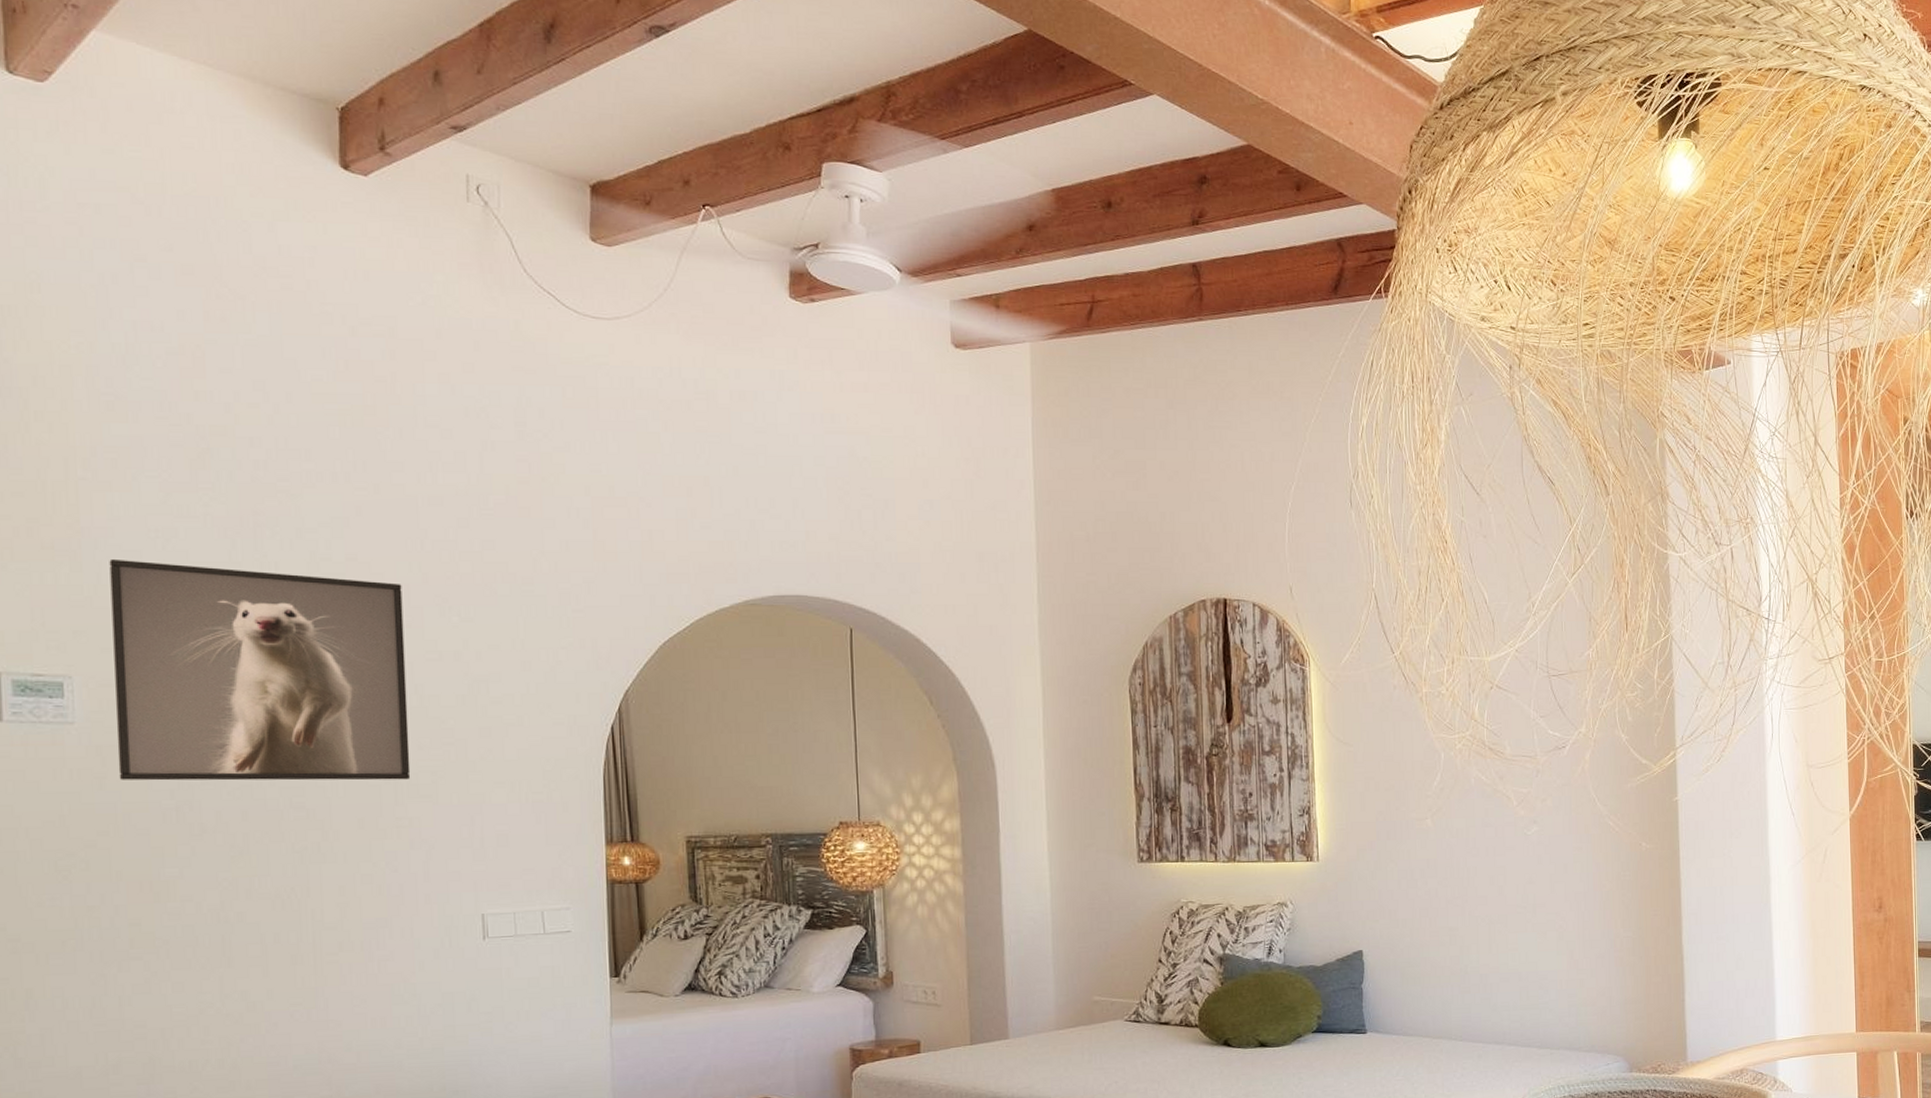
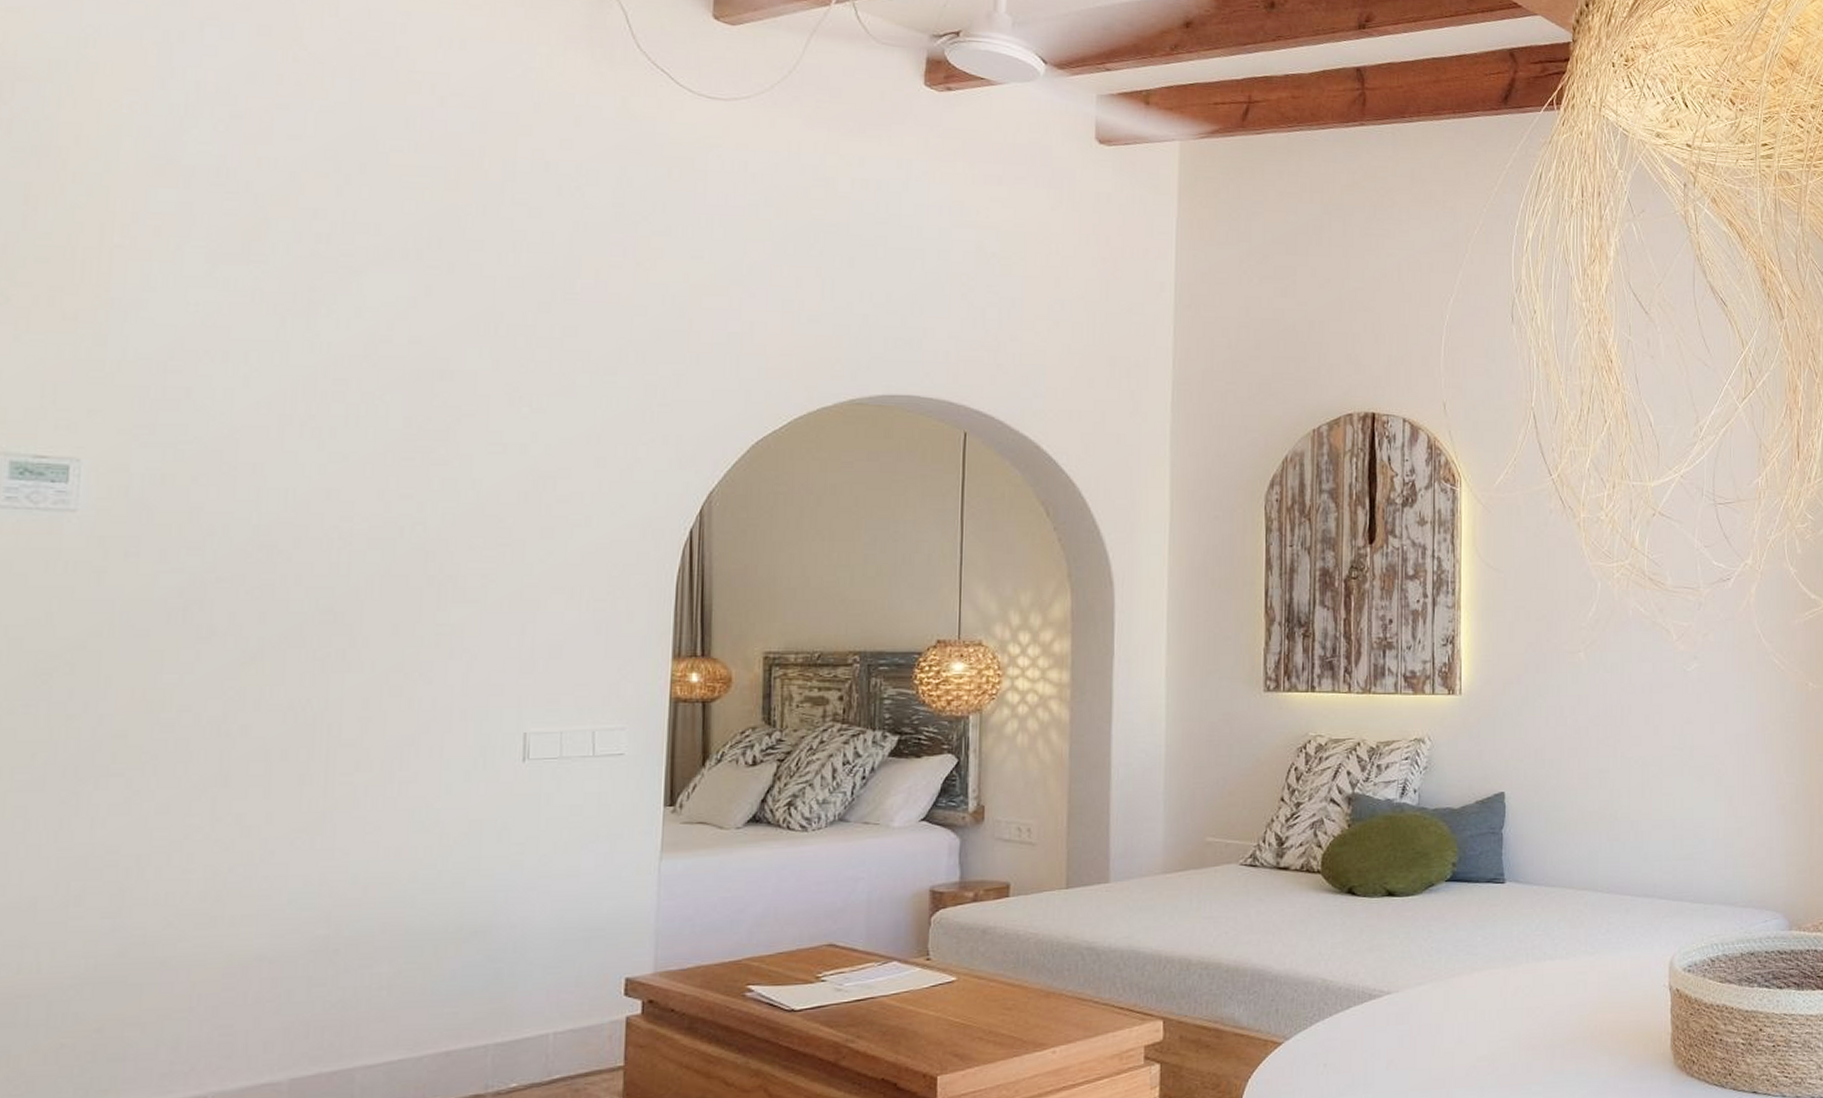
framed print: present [109,558,411,781] -> none [121,332,469,582]

